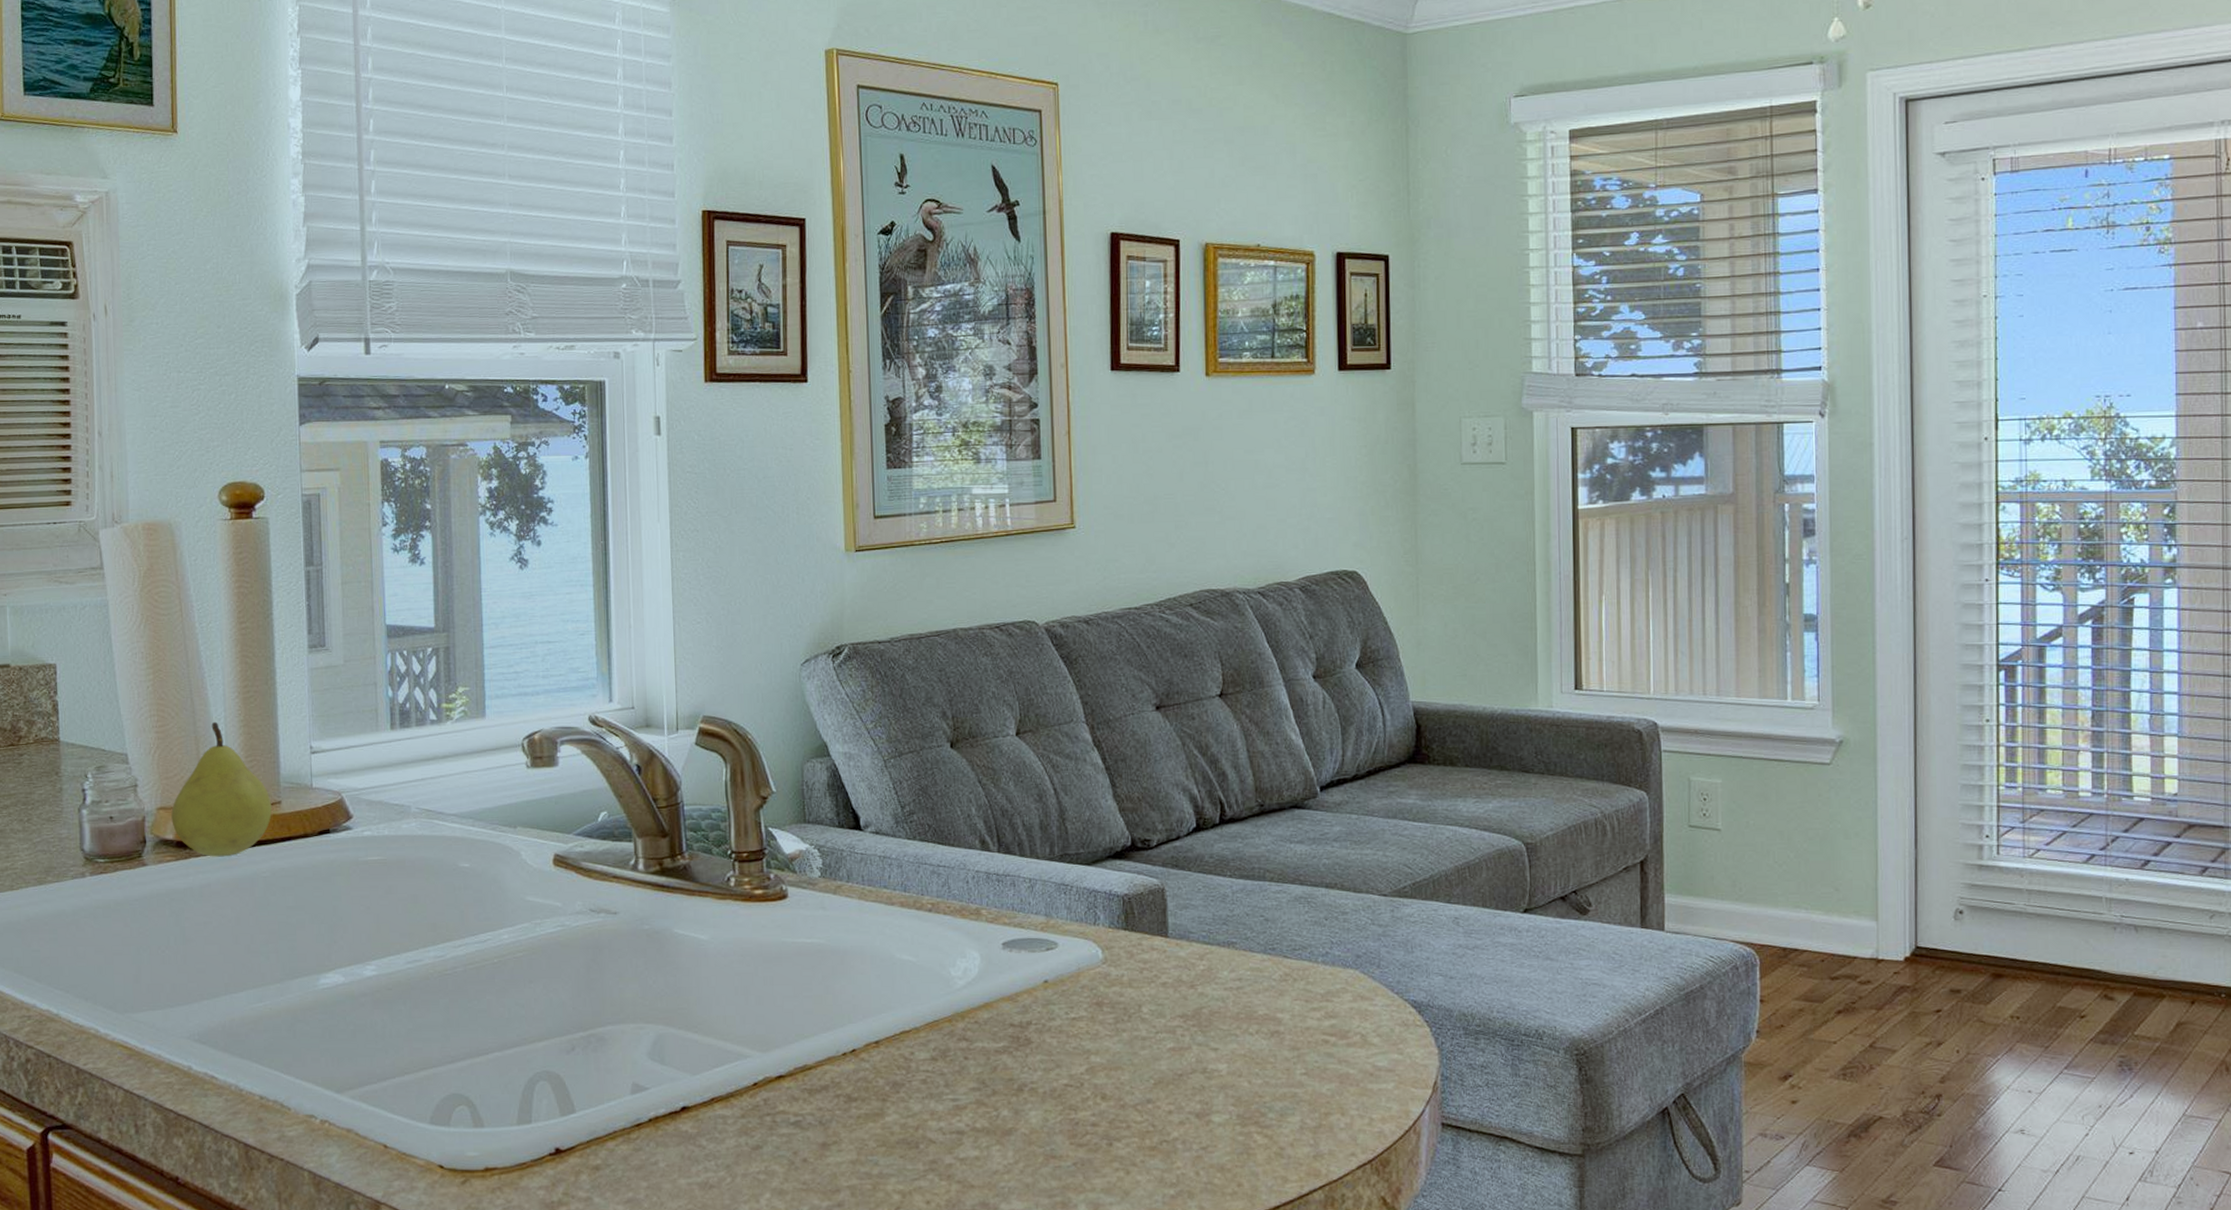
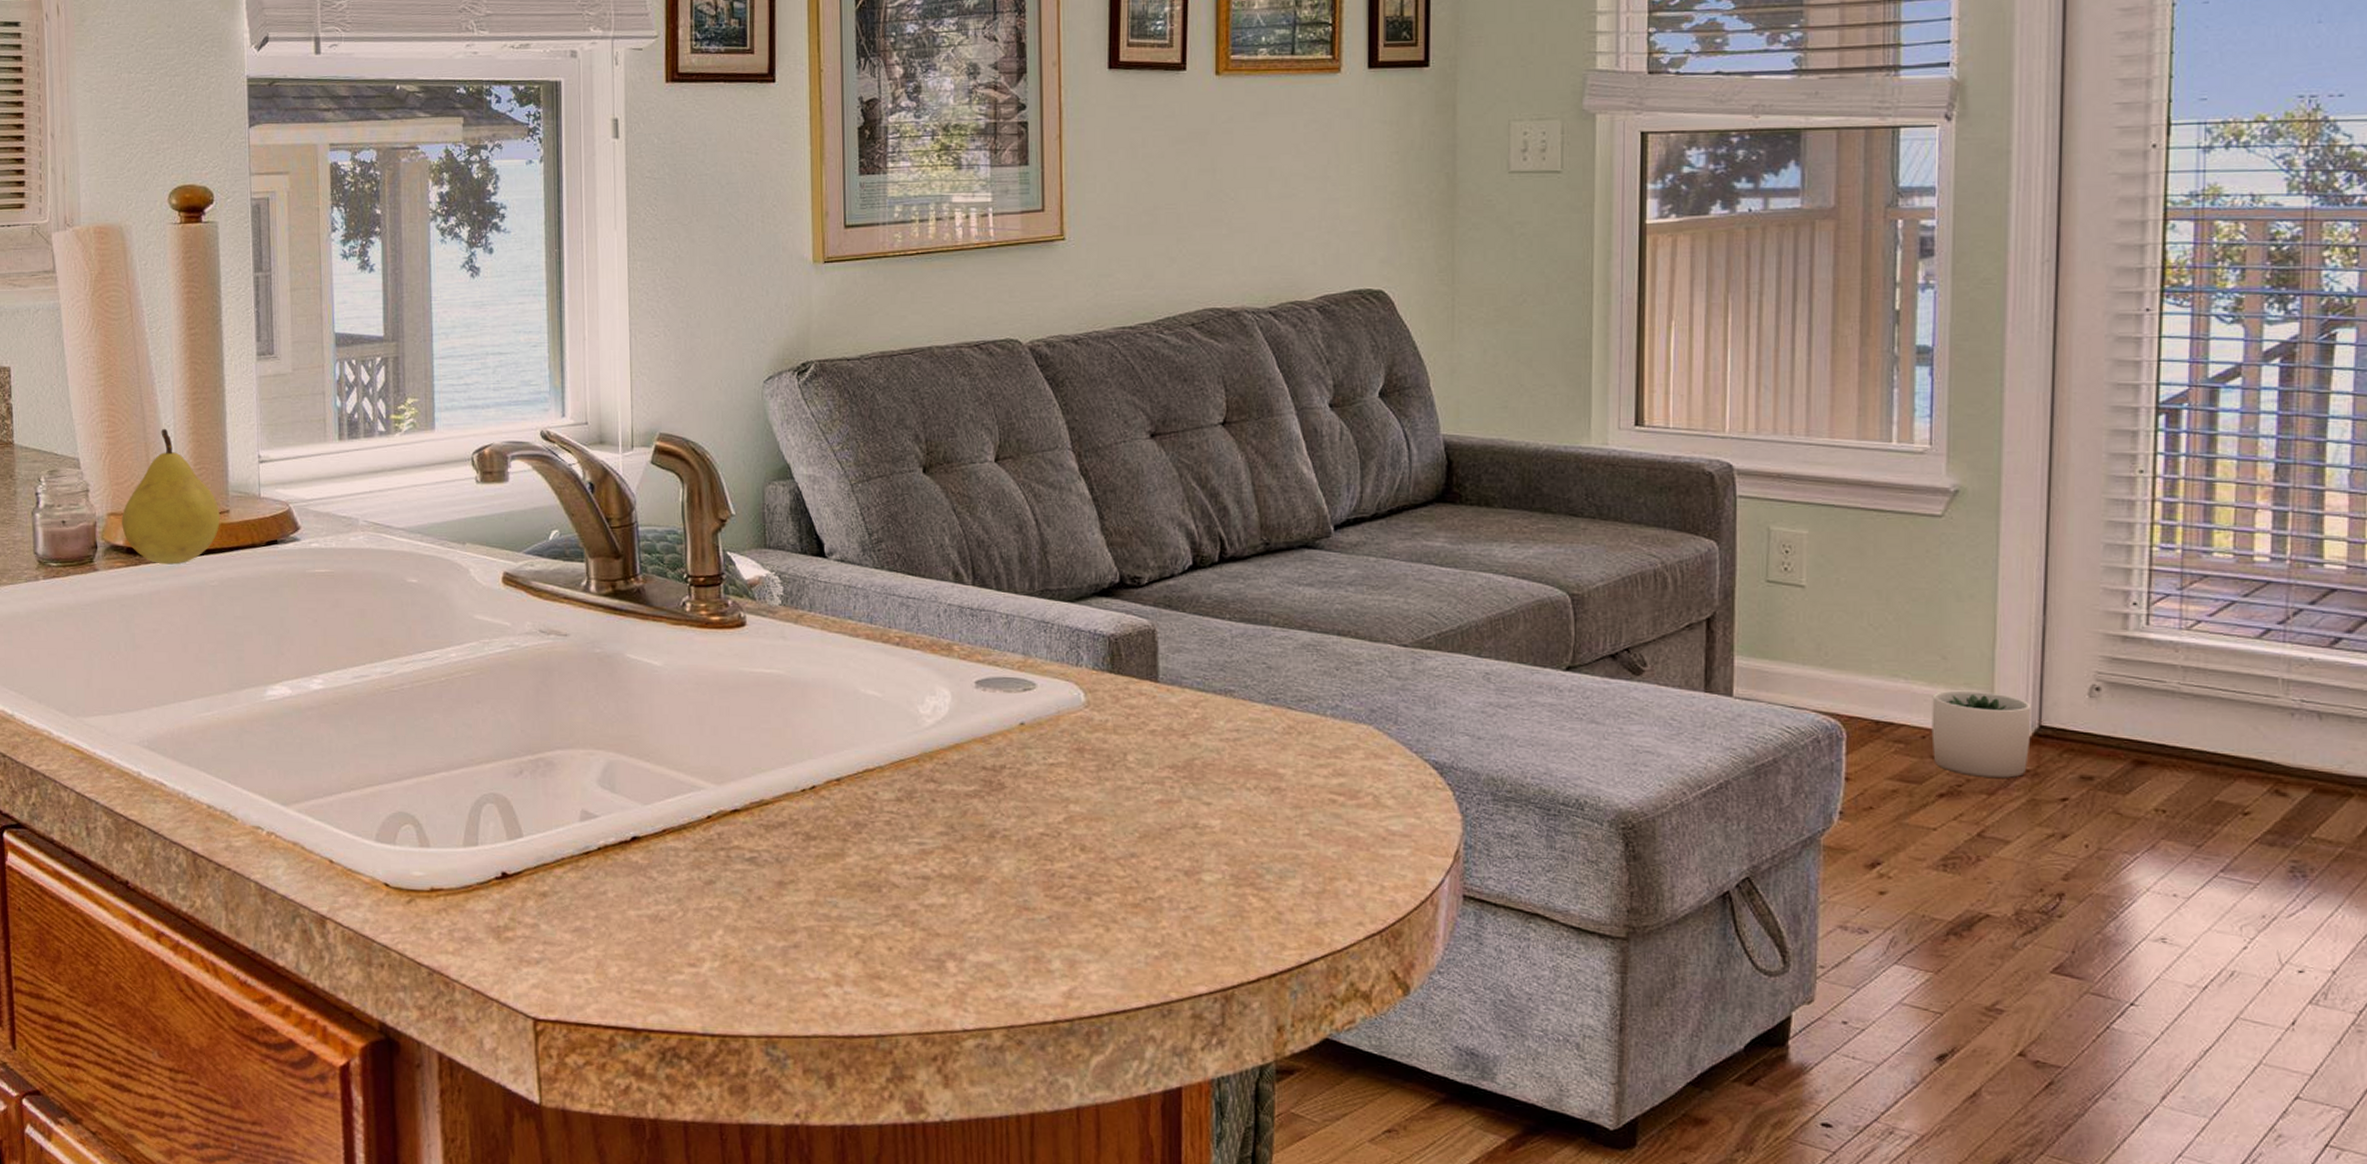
planter: none [1828,918,1910,994] -> present [1931,690,2032,778]

